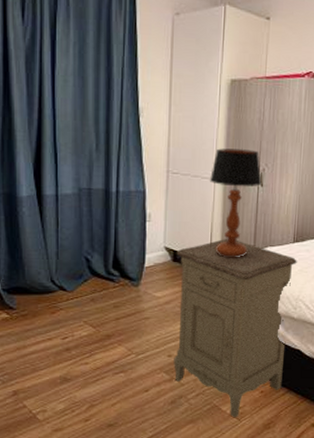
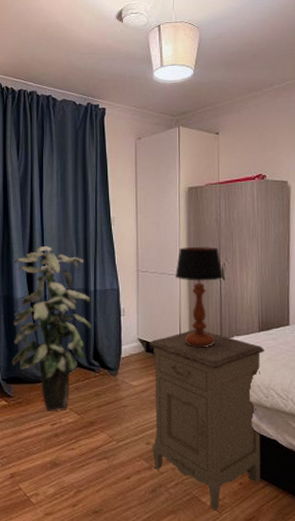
indoor plant: none [14,136,112,323] -> present [12,246,92,410]

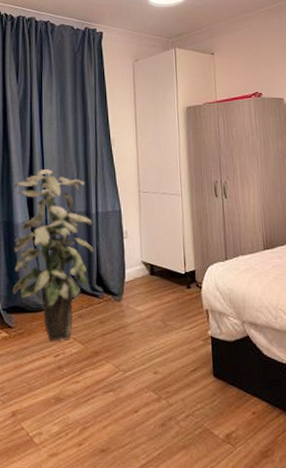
nightstand: present [149,329,264,511] -> none [153,249,274,444]
table lamp: present [175,246,223,348] -> none [177,164,225,269]

